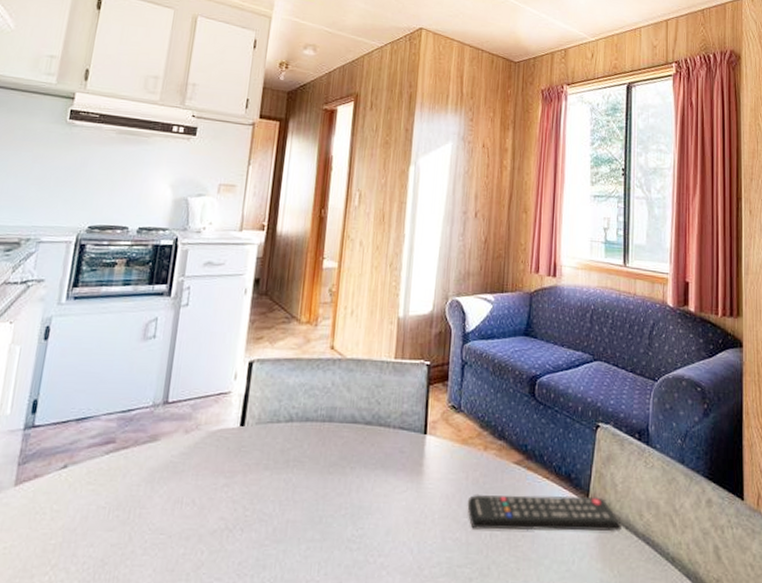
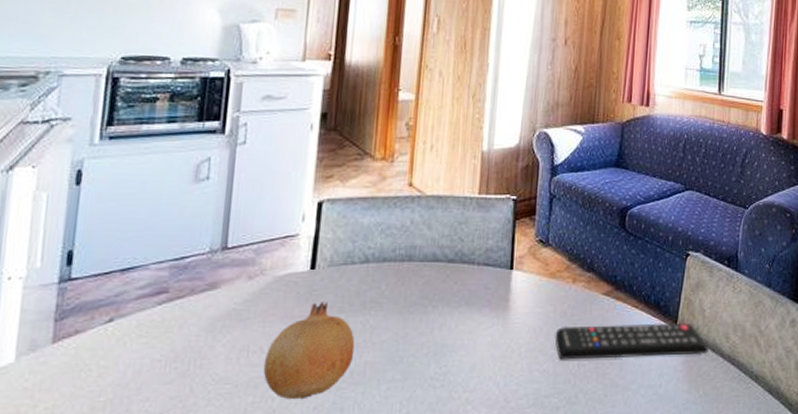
fruit: none [194,458,278,554] -> present [263,302,355,400]

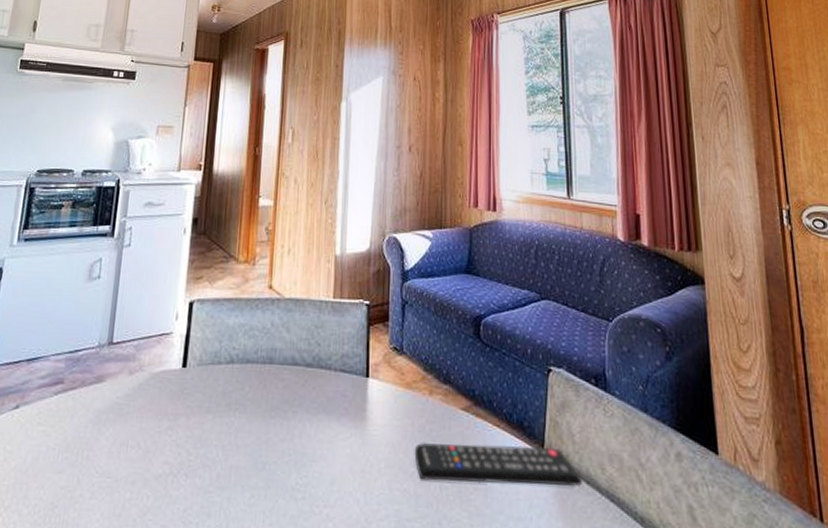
fruit: present [263,302,355,400] -> none [139,400,221,501]

